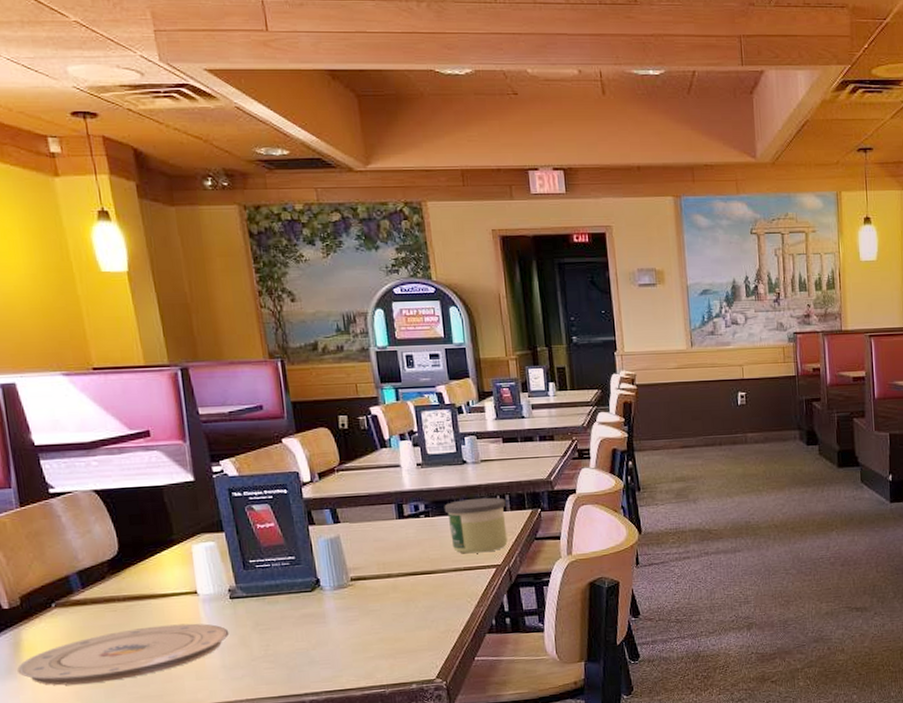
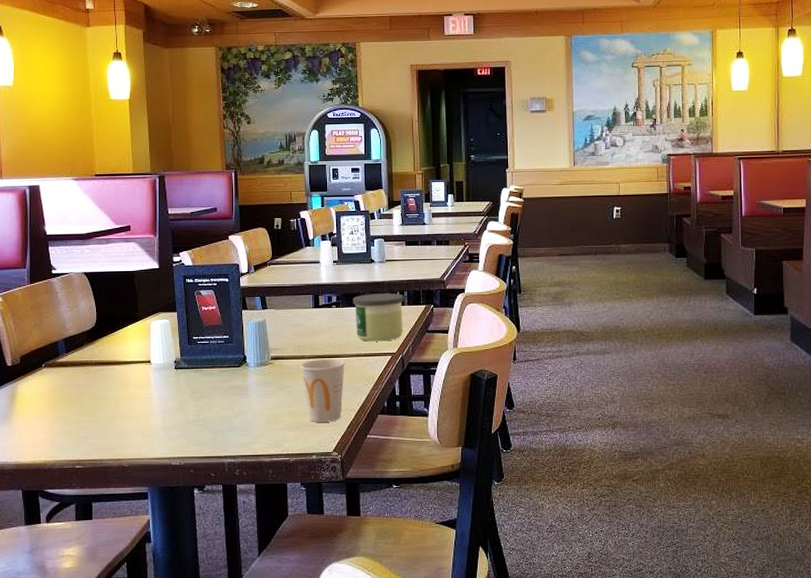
plate: present [16,623,229,686] -> none [10,388,171,433]
cup: none [387,575,443,648] -> present [300,358,346,422]

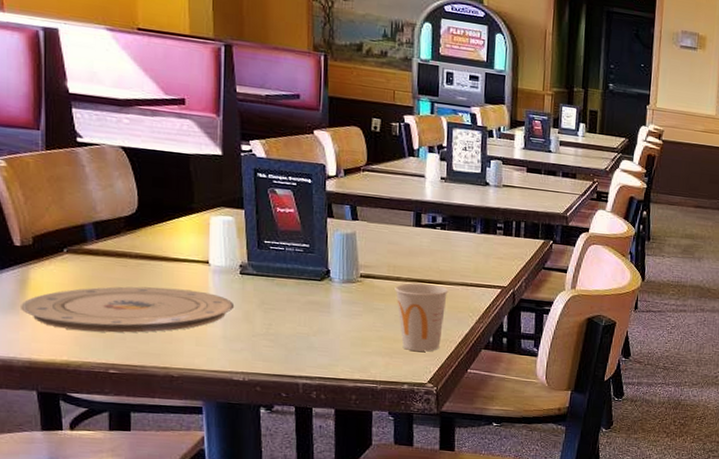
plate: none [10,388,171,433] -> present [19,286,235,333]
candle: present [352,292,404,342] -> none [460,219,520,273]

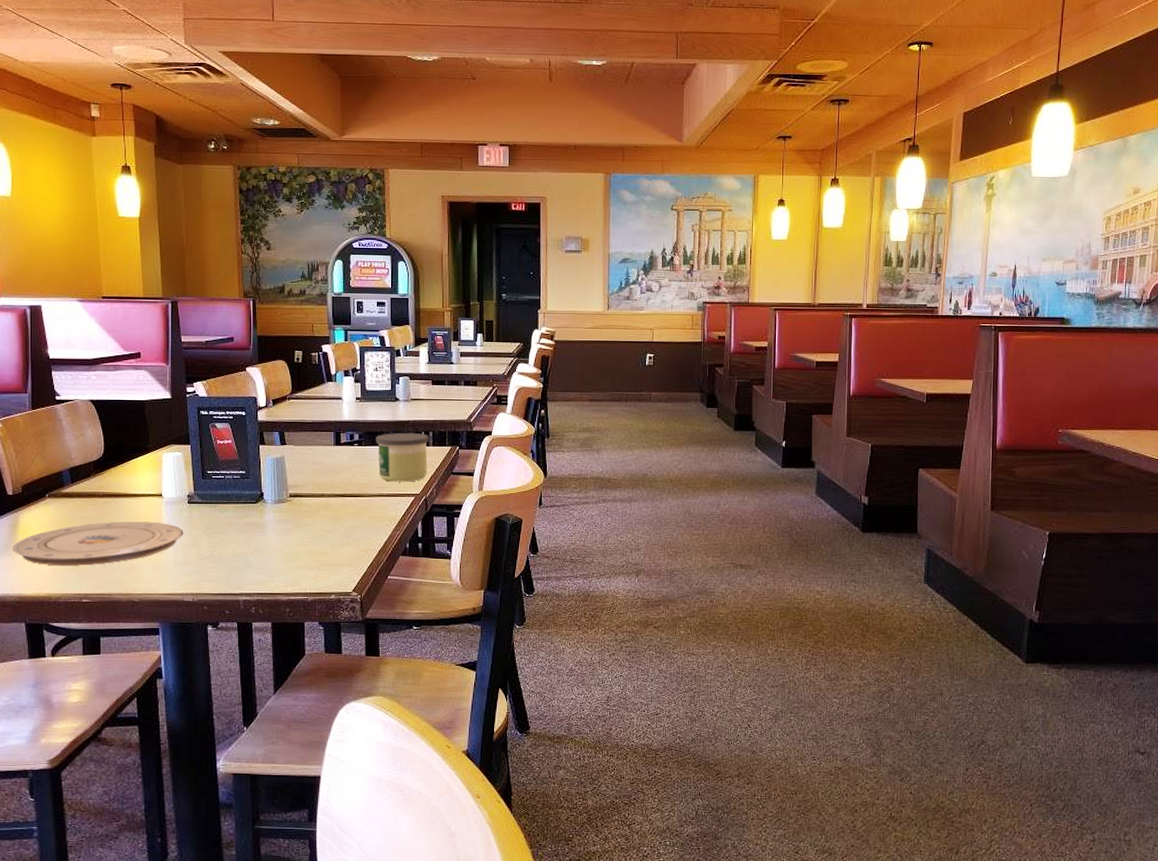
cup: present [395,283,449,352] -> none [320,497,368,562]
candle: none [460,219,520,273] -> present [375,432,429,482]

